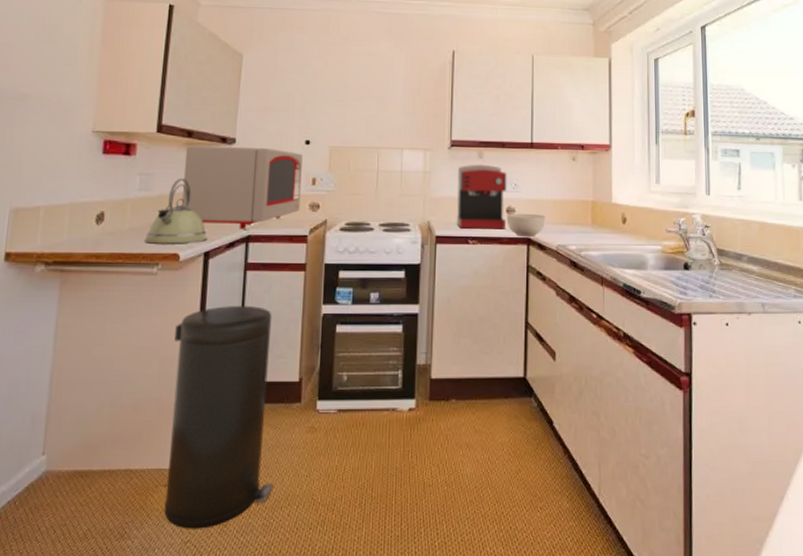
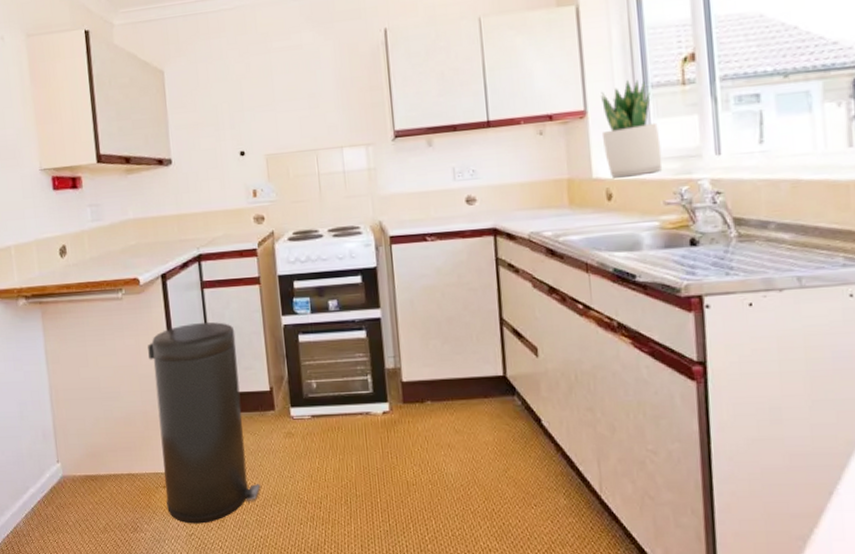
kettle: present [144,178,207,244] -> none [105,204,161,271]
microwave: present [181,145,303,230] -> none [126,164,245,250]
coffee maker: present [456,164,507,229] -> none [405,152,467,226]
bowl: present [507,213,545,238] -> none [467,201,513,229]
planter: none [621,125,667,205] -> present [601,79,663,178]

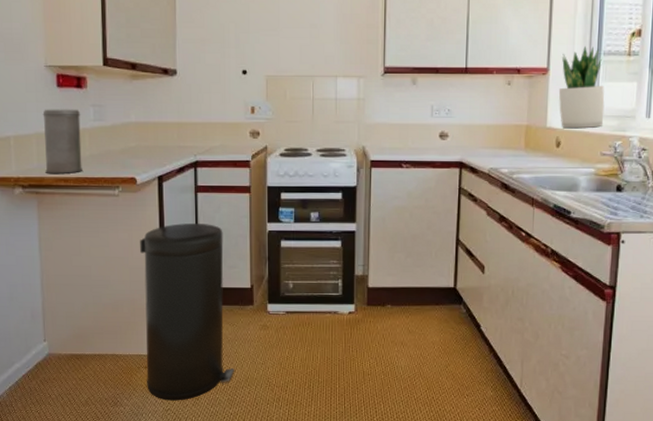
canister: none [41,211,84,282] -> present [42,109,82,175]

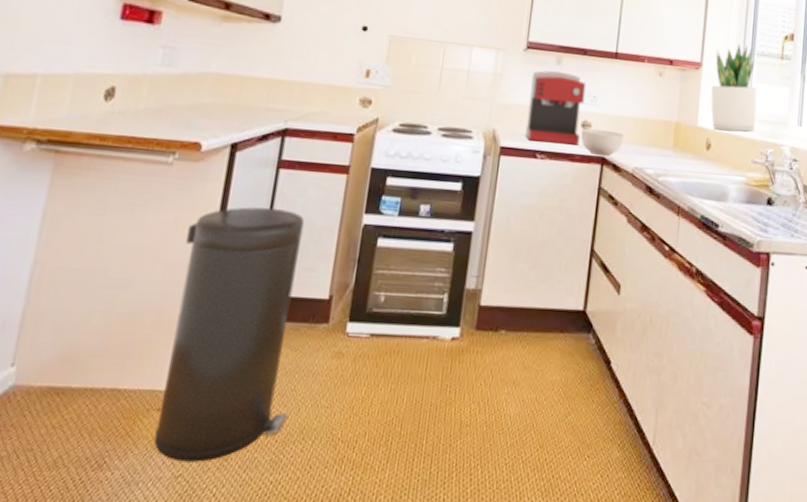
canister: present [42,109,82,175] -> none [76,44,144,130]
coffee maker: none [390,90,441,154] -> present [524,70,586,146]
bowl: none [440,138,478,161] -> present [581,128,624,157]

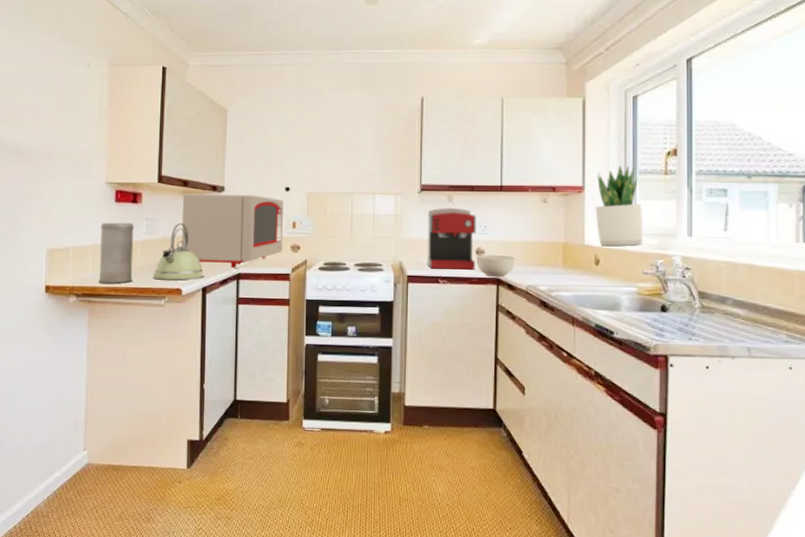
canister: none [76,44,144,130] -> present [98,222,134,284]
pedal bin: present [154,207,305,462] -> none [180,335,268,520]
kettle: none [160,55,237,132] -> present [152,222,204,281]
microwave: none [210,19,358,122] -> present [181,193,283,269]

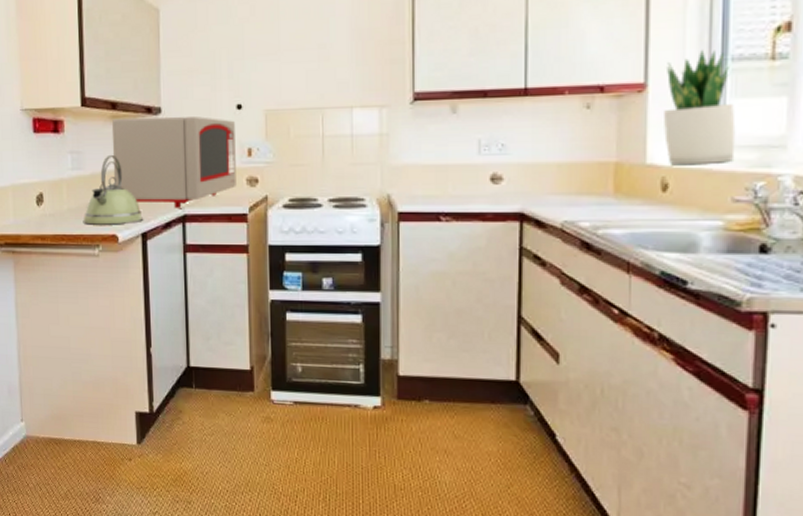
canister: present [98,222,134,284] -> none [19,157,60,231]
coffee maker: present [427,207,476,270] -> none [423,120,491,203]
bowl: present [476,254,515,278] -> none [491,181,546,212]

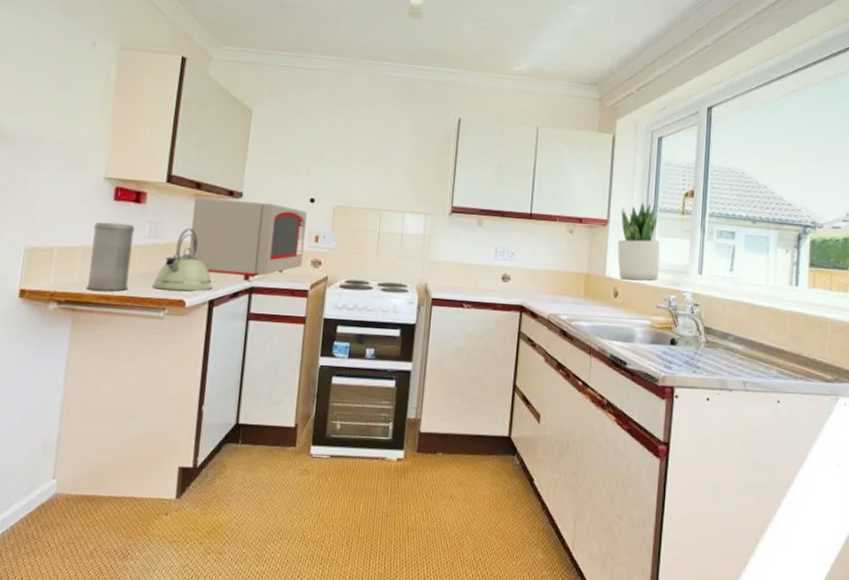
canister: none [19,157,60,231] -> present [86,222,135,292]

